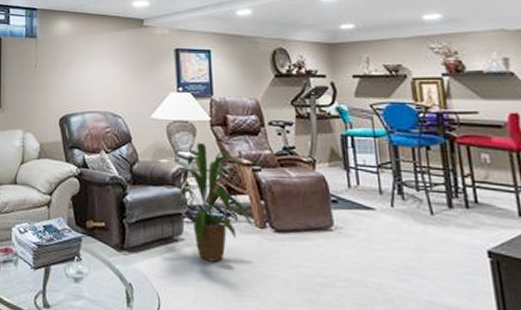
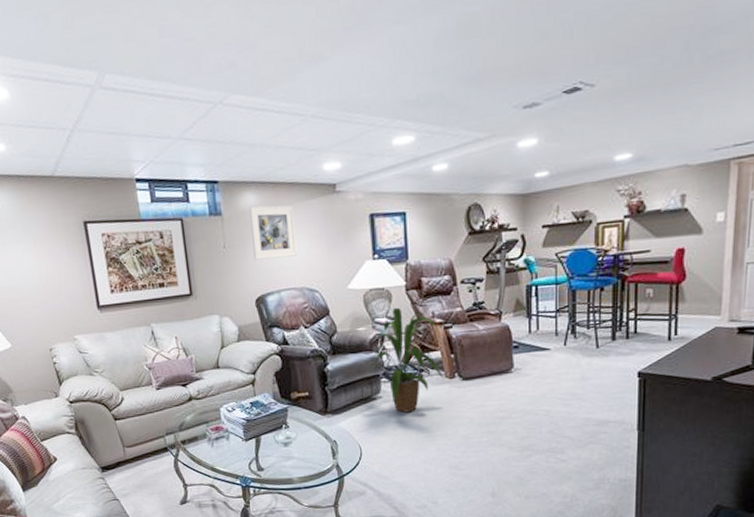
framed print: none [62,32,103,81] -> present [249,205,297,260]

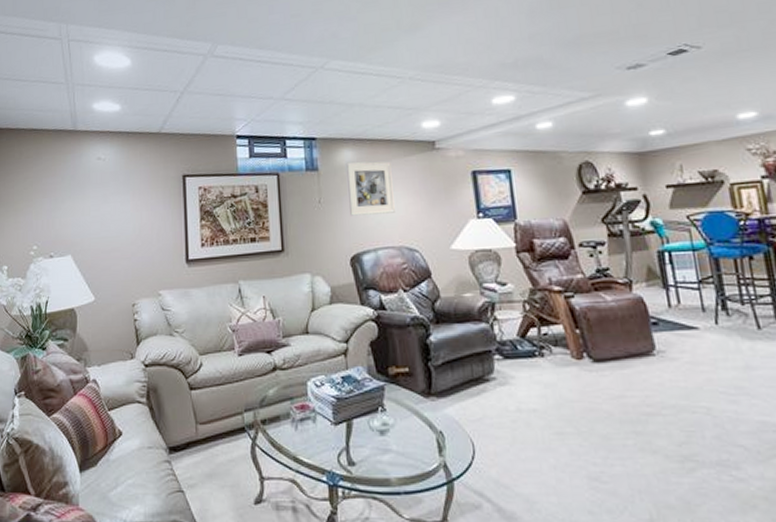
house plant: present [369,307,445,413] -> none [479,271,572,400]

